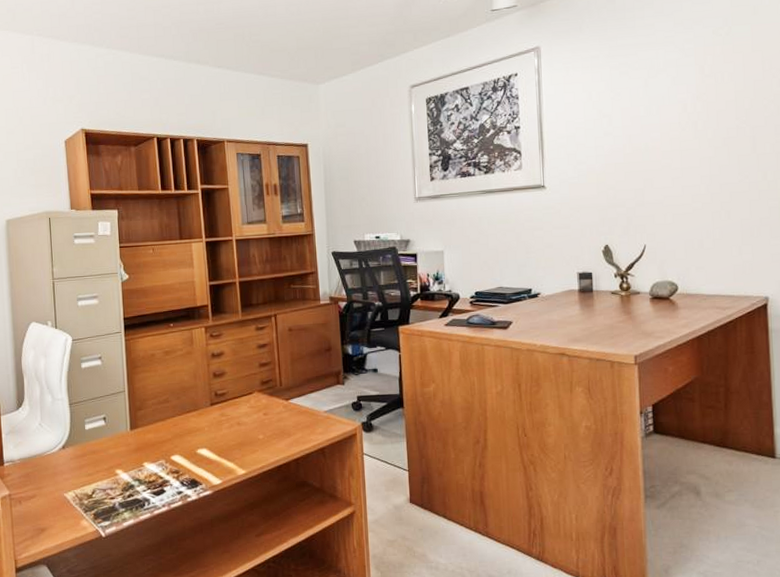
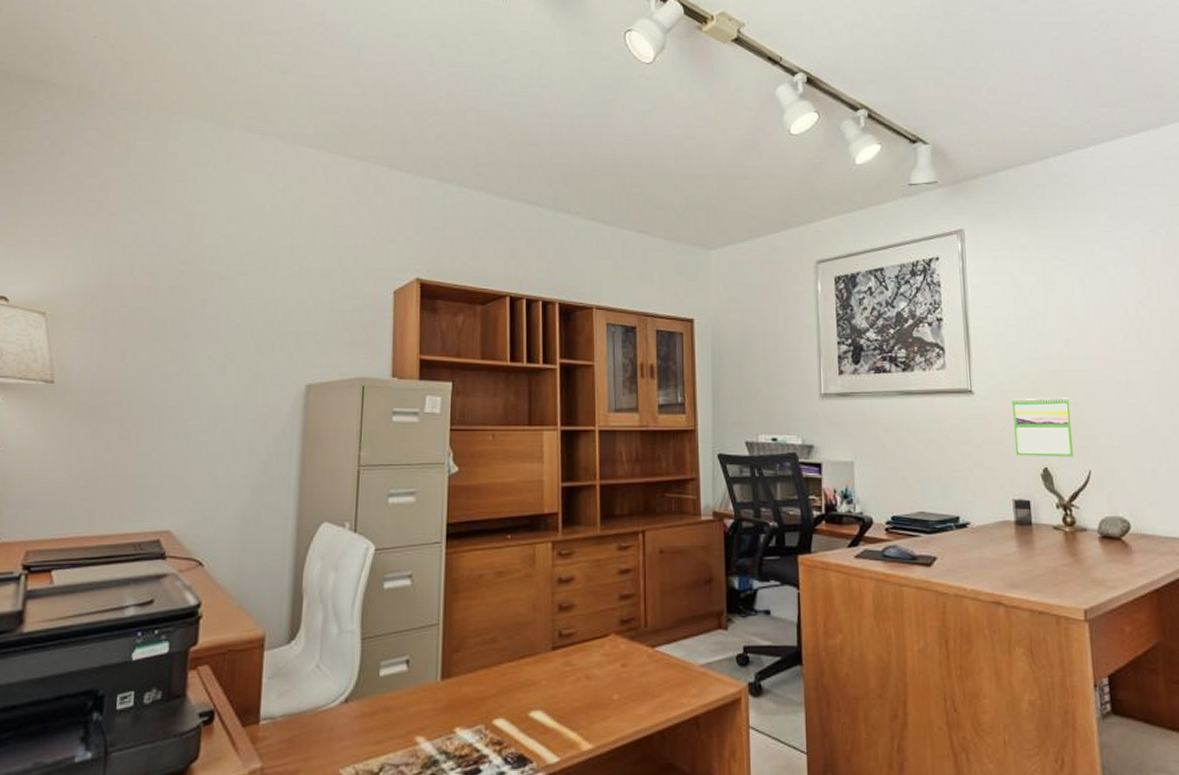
calendar: none [579,185,632,237] -> present [1012,396,1075,458]

